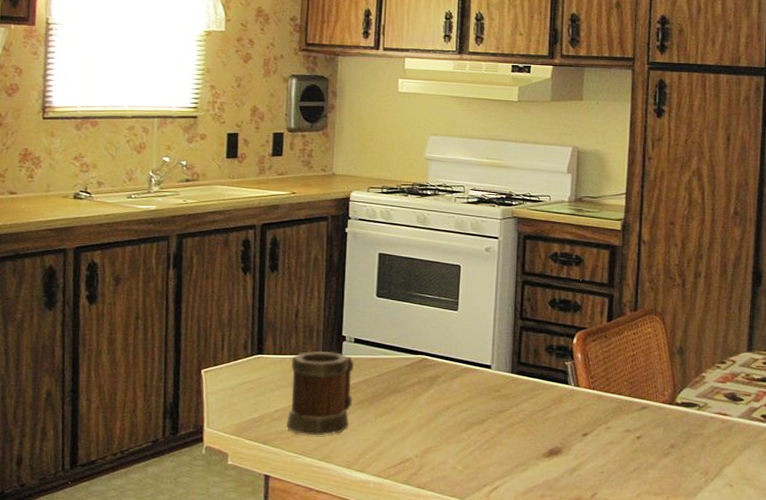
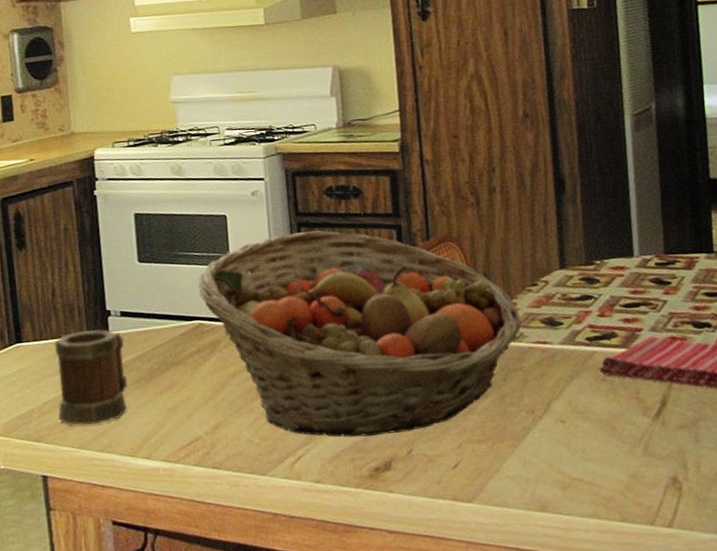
fruit basket: none [426,289,707,477] -> present [197,230,522,438]

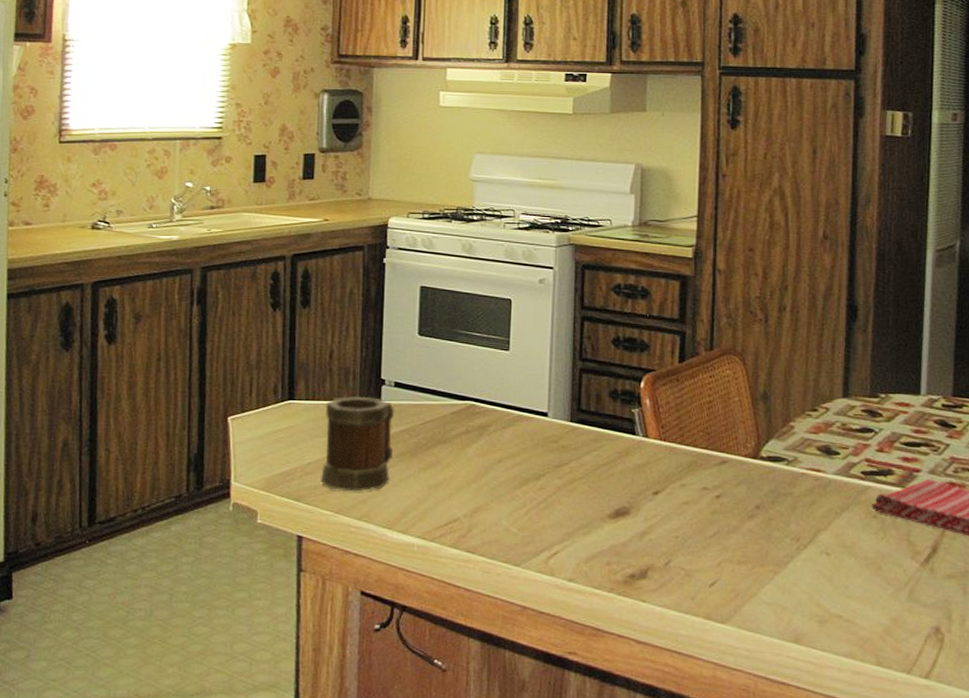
fruit basket: present [197,230,522,438] -> none [474,326,797,542]

